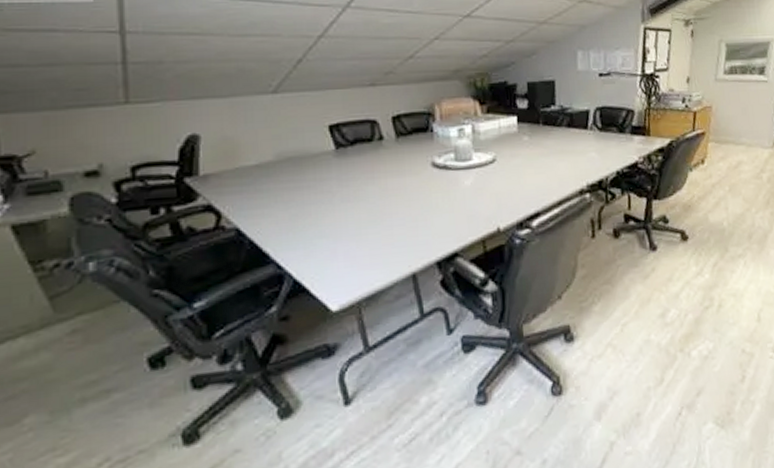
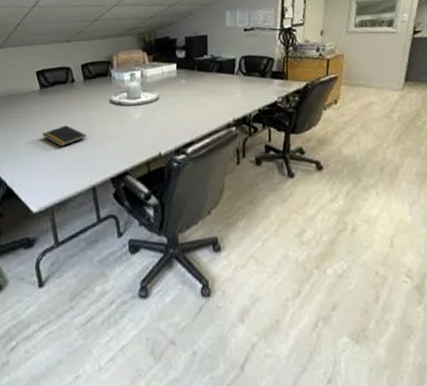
notepad: none [341,197,402,225] -> present [42,125,86,147]

